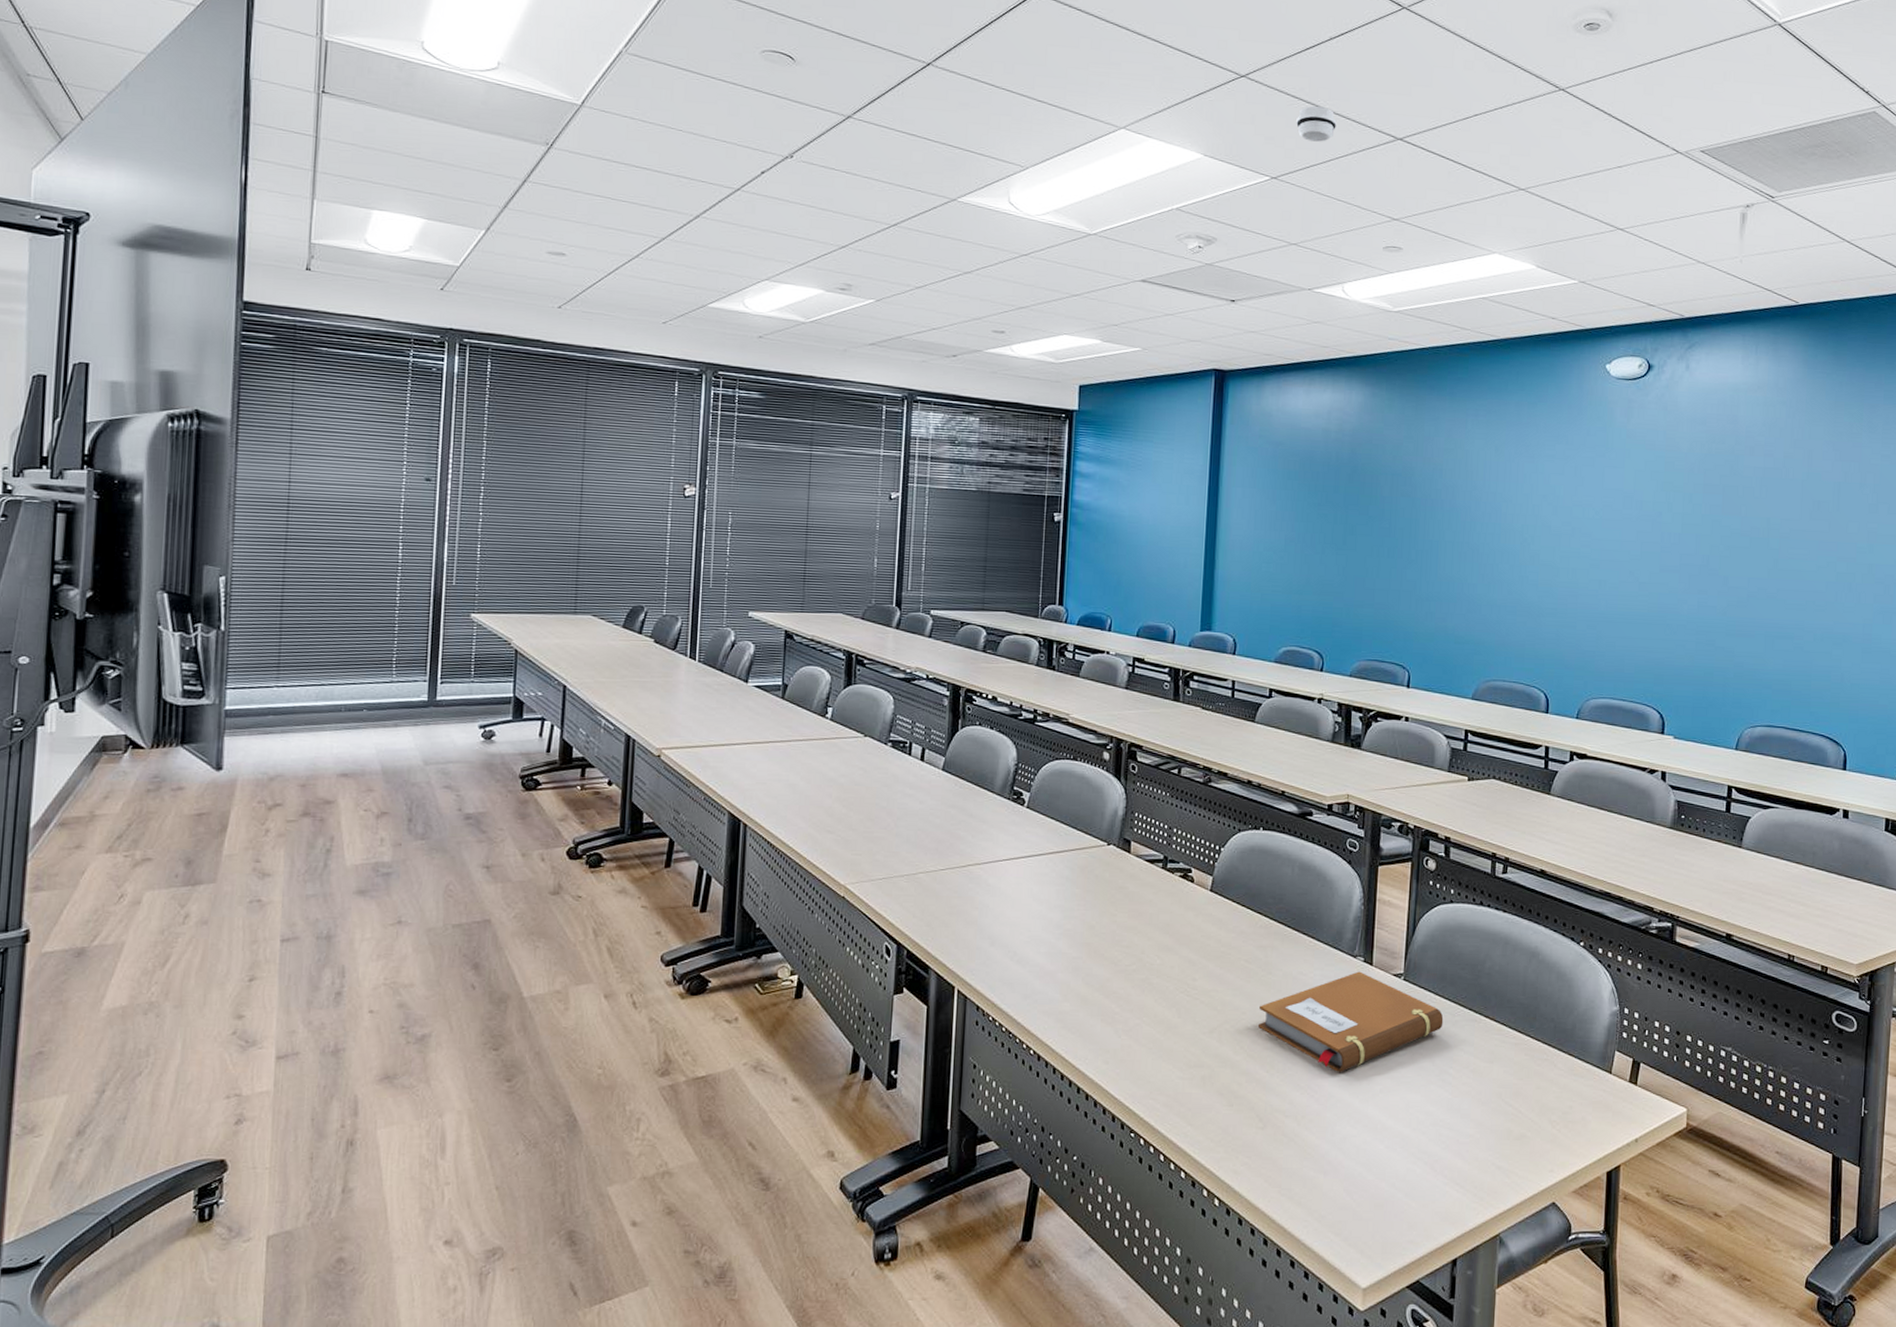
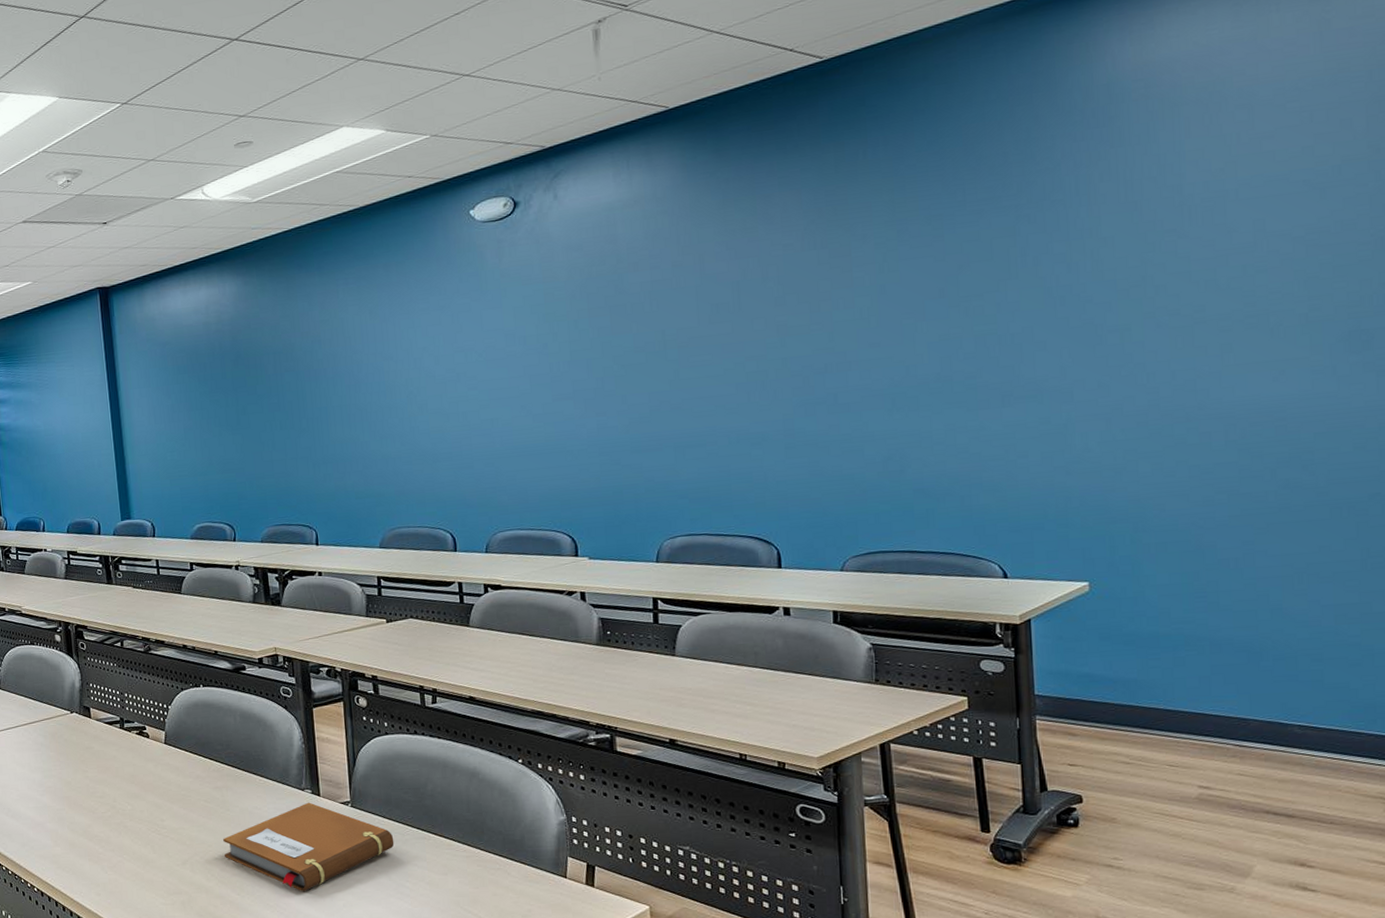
smoke detector: present [1296,106,1337,142] -> none [136,27,174,62]

